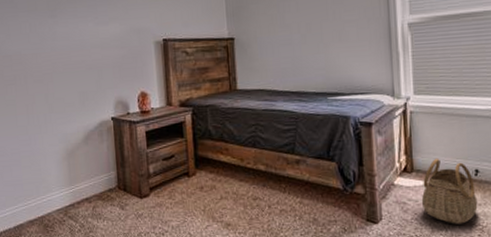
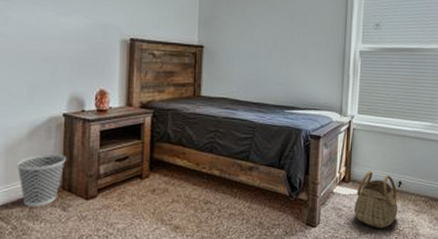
wastebasket: none [78,155,119,206] -> present [17,153,66,207]

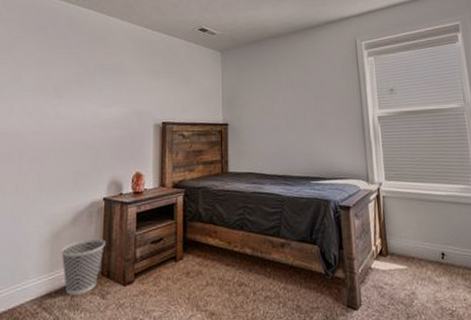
basket: present [353,170,398,228] -> none [396,241,447,309]

